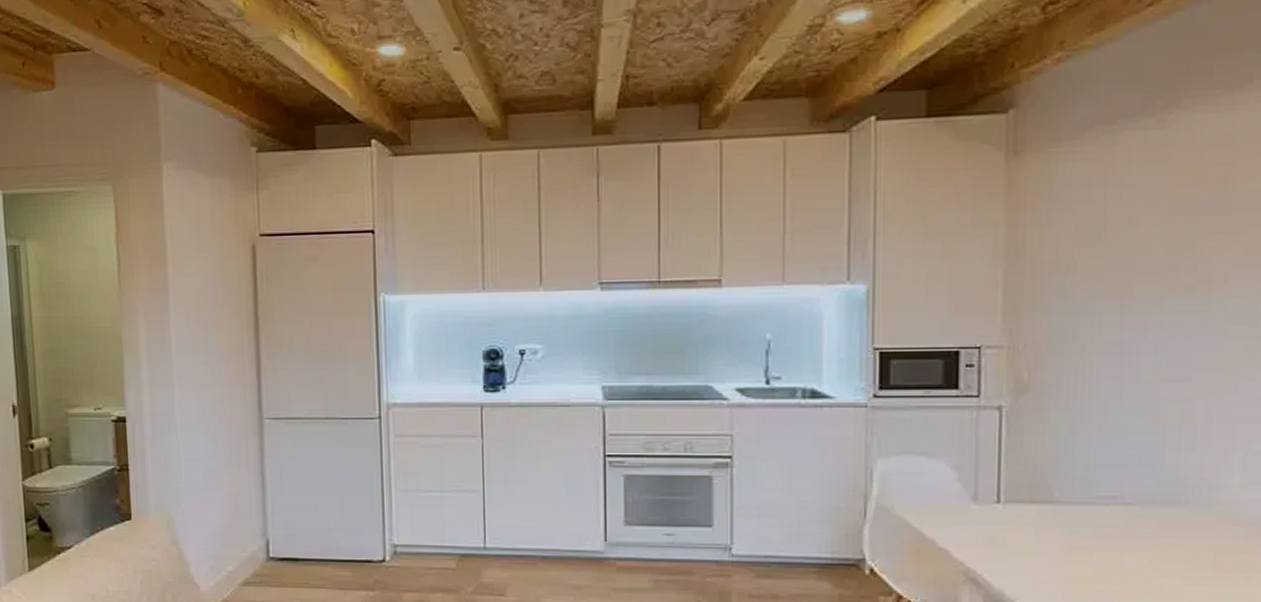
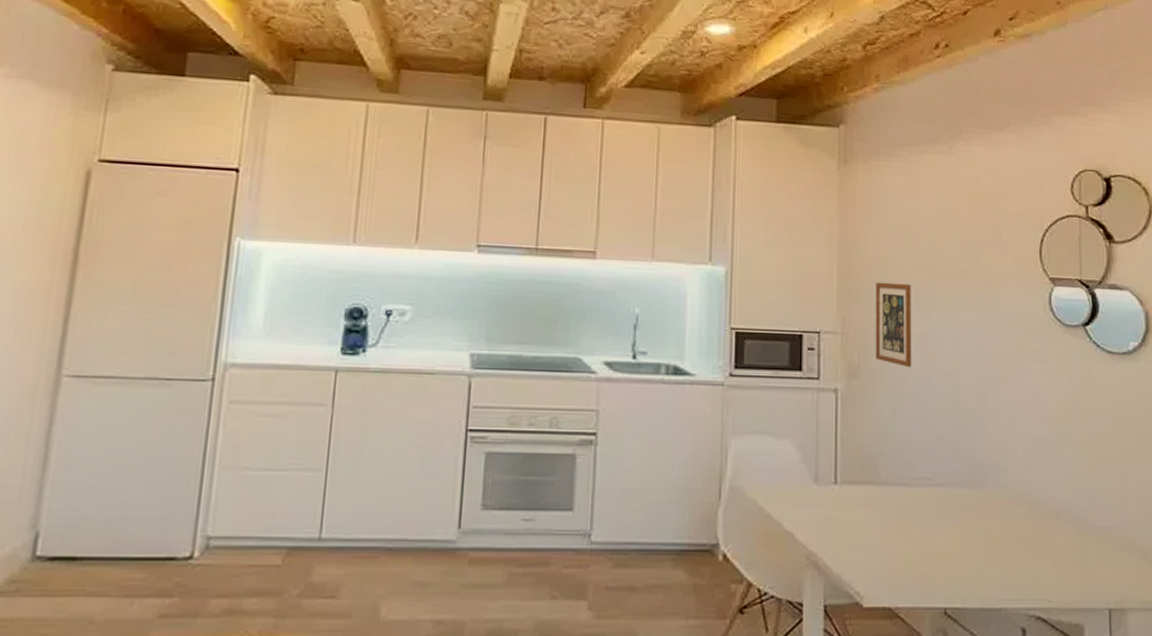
picture frame: none [1050,287,1100,380] -> present [875,282,912,367]

